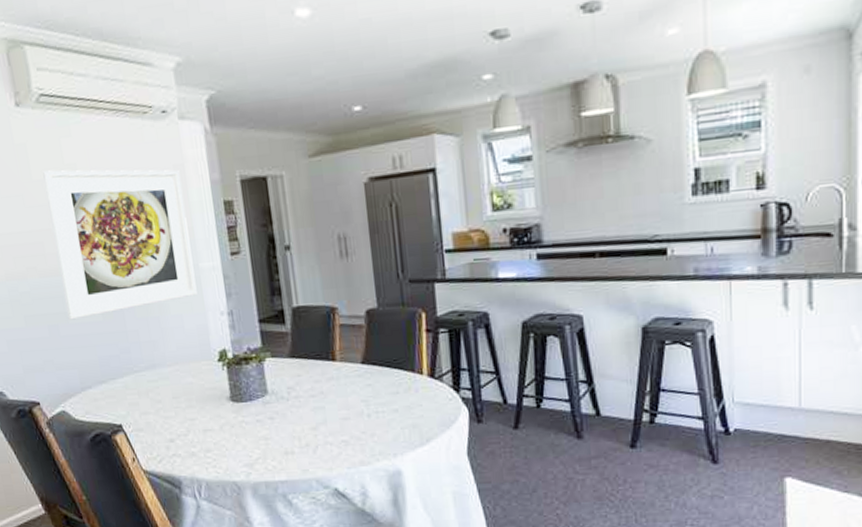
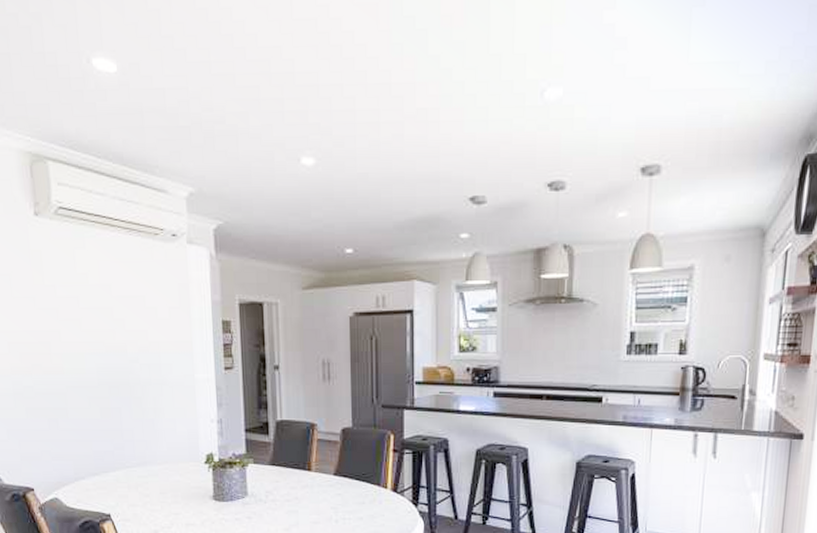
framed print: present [43,169,197,320] -> none [55,277,191,416]

